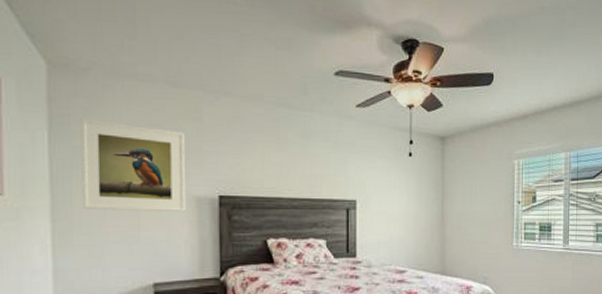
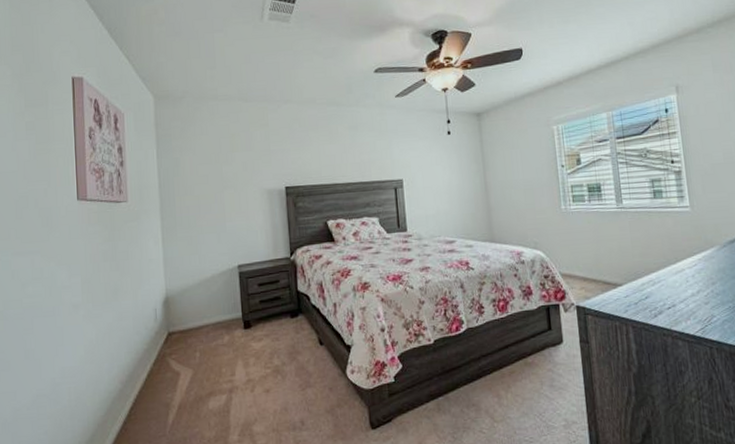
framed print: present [81,119,185,211] -> none [179,135,259,208]

